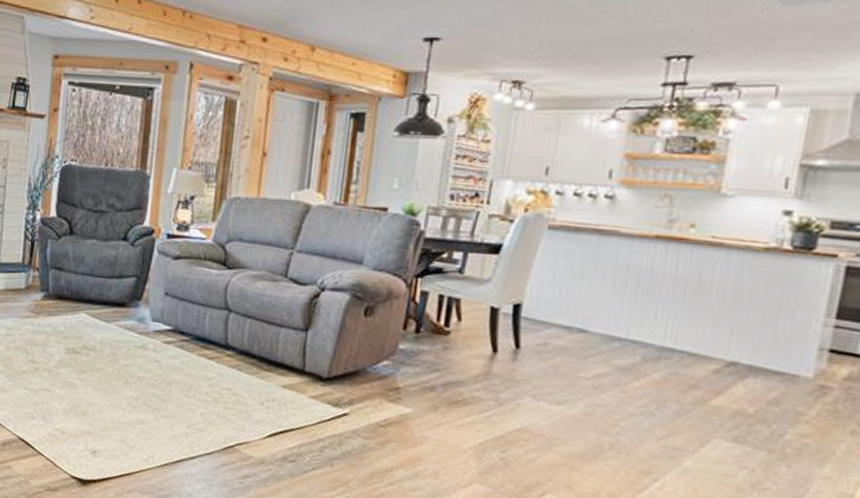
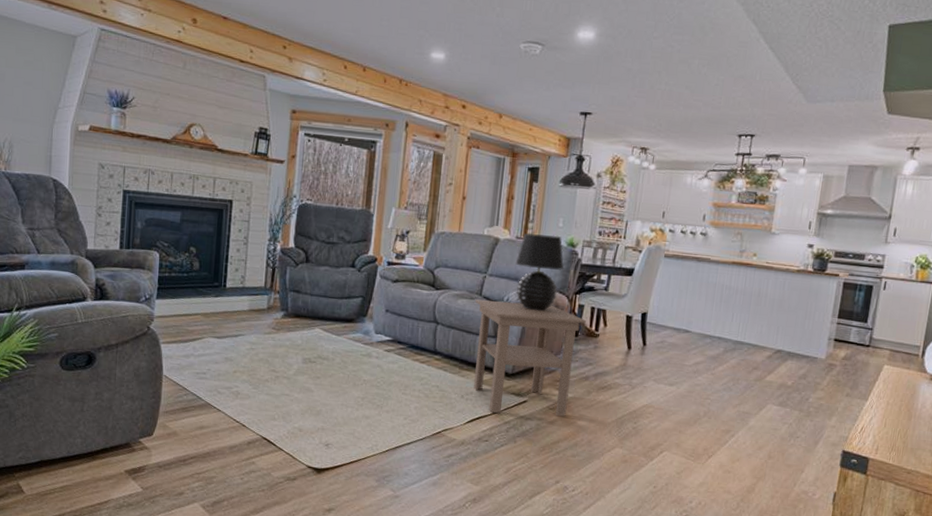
side table: none [276,282,432,437] -> present [473,300,586,417]
table lamp: none [332,198,401,298] -> present [515,233,565,311]

